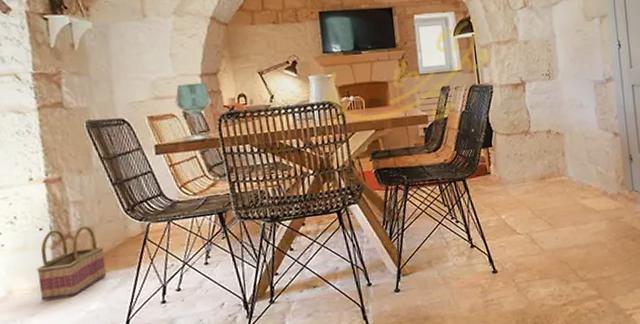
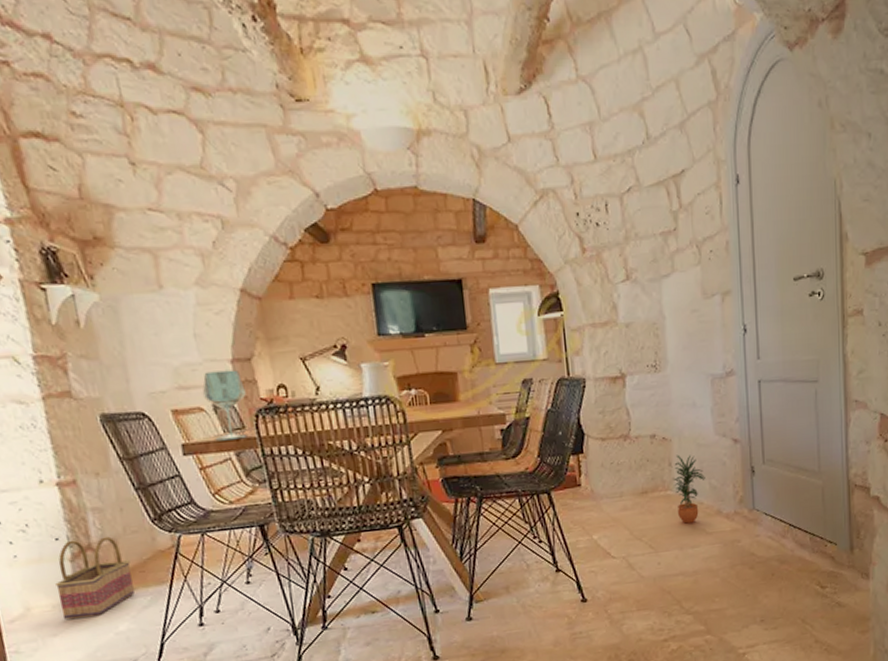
potted plant: none [566,146,593,204] -> present [673,454,705,524]

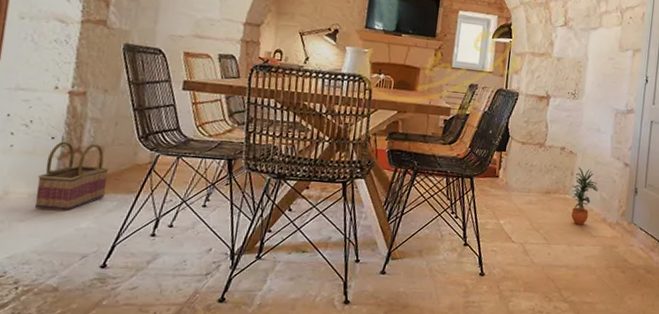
wine glass: present [202,369,249,441] -> none [212,28,249,86]

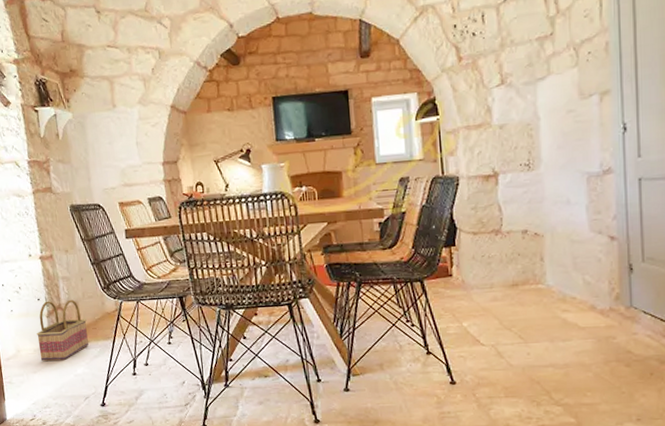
potted plant: present [571,167,598,225] -> none [545,250,579,317]

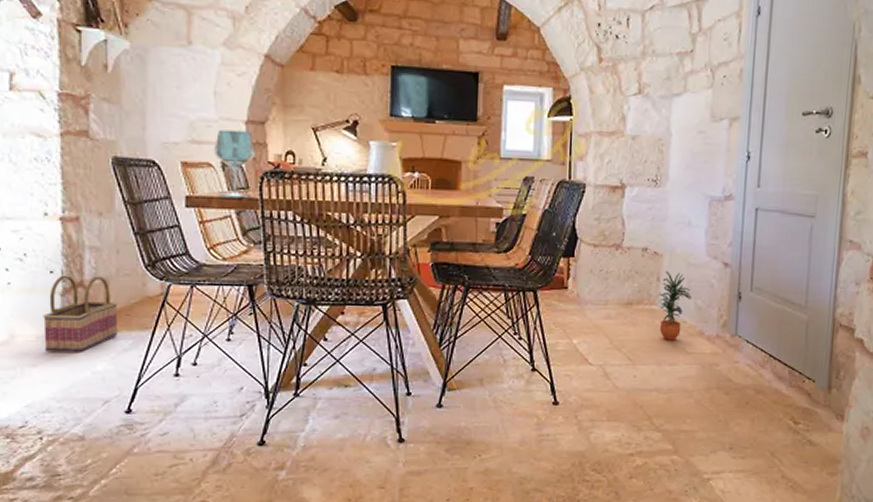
wine glass: none [141,170,174,228] -> present [213,129,255,199]
potted plant: none [545,250,579,317] -> present [659,271,692,340]

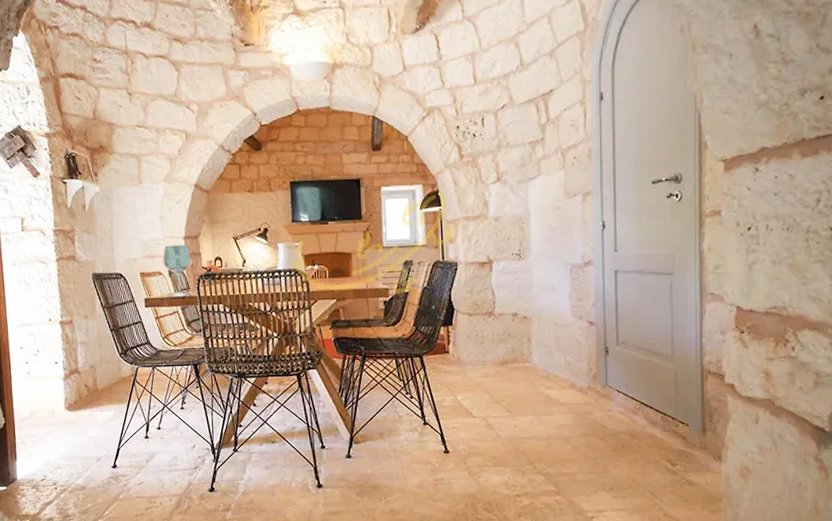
basket: present [43,275,118,352] -> none [52,364,103,422]
potted plant: present [659,271,692,340] -> none [532,332,561,393]

